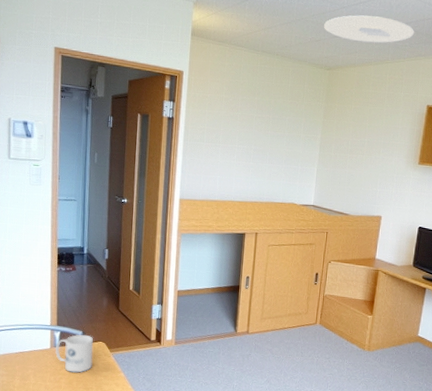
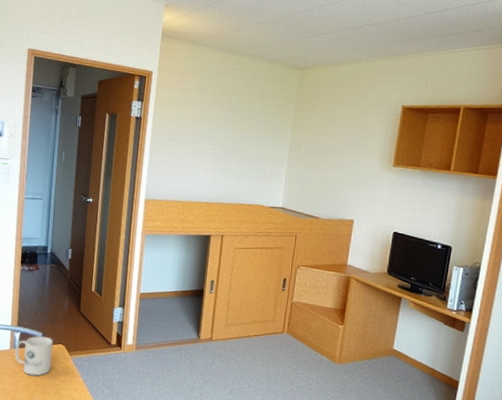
ceiling light: present [324,15,414,43] -> none [295,15,389,43]

